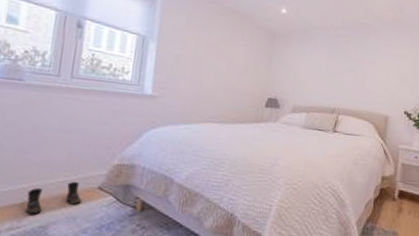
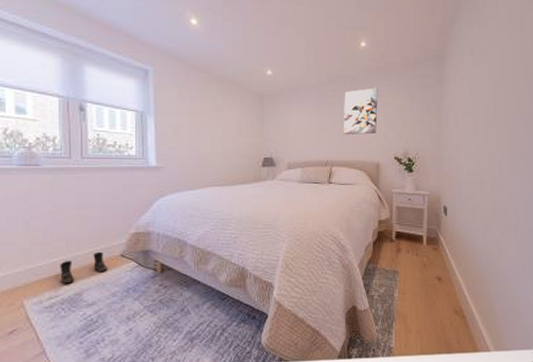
wall art: none [354,38,394,85] -> present [343,87,378,135]

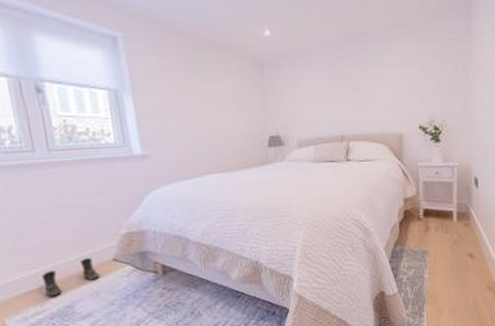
wall art: present [343,87,378,135] -> none [358,45,398,104]

